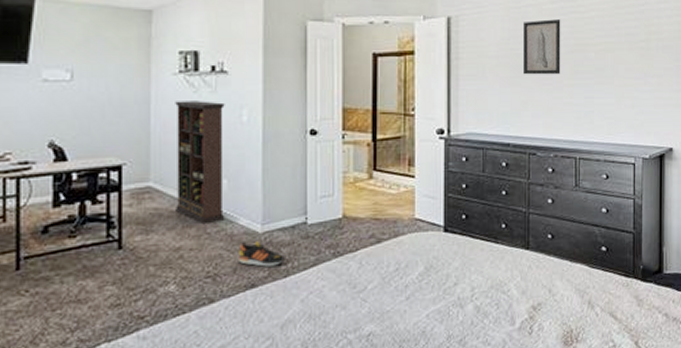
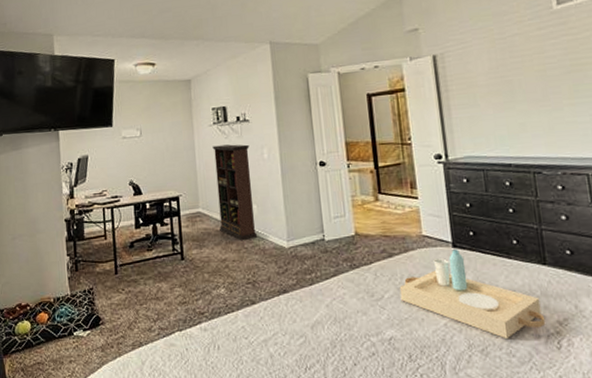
shoe: present [239,241,285,267] -> none [271,255,309,276]
serving tray: none [384,234,522,328] -> present [399,249,546,340]
wall art: present [524,19,561,75] -> none [511,44,559,99]

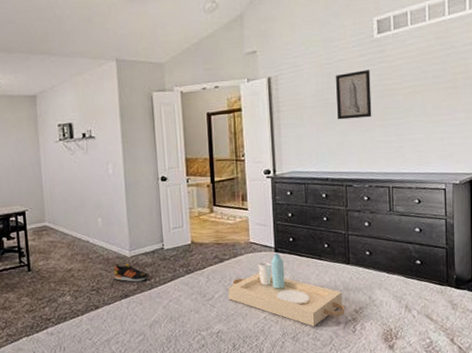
bookcase: present [212,144,258,241] -> none [58,160,102,252]
shoe: none [271,255,309,276] -> present [114,263,149,282]
wall art: none [511,44,559,99] -> present [336,70,372,120]

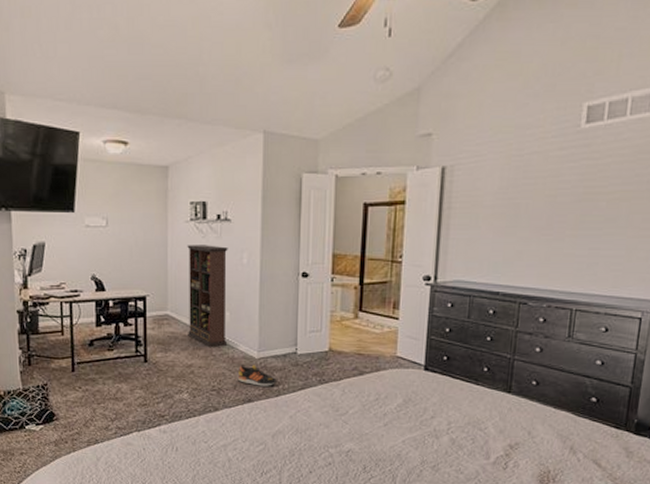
bookcase: none [58,160,102,252] -> present [187,245,228,348]
serving tray: present [228,253,345,327] -> none [364,372,498,458]
wall art: present [336,70,372,120] -> none [521,167,570,225]

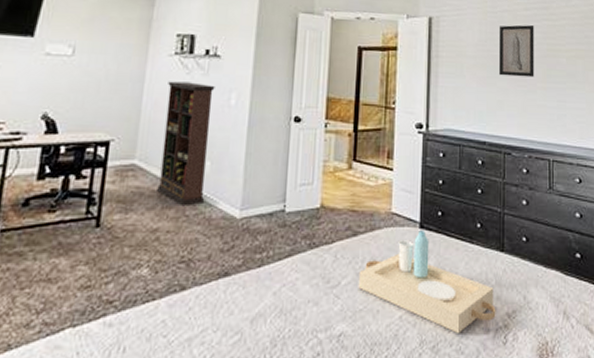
shoe: present [238,365,277,386] -> none [214,227,261,254]
serving tray: none [364,372,498,458] -> present [358,230,496,334]
wall art: none [521,167,570,225] -> present [499,25,534,78]

